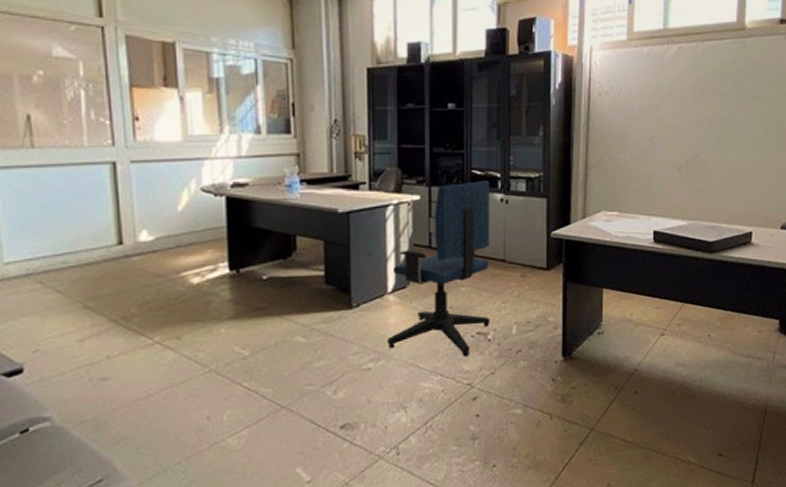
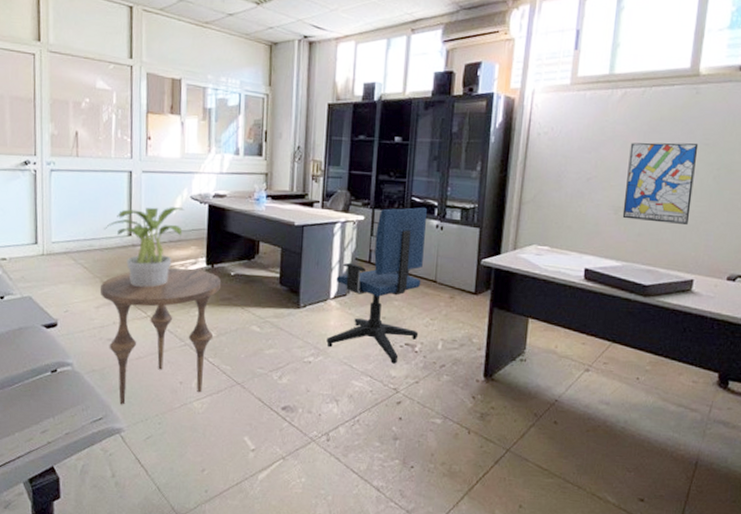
potted plant: none [81,203,195,308] -> present [103,207,185,287]
side table: none [82,277,252,459] -> present [100,268,222,405]
wall art: none [685,97,749,178] -> present [622,142,699,224]

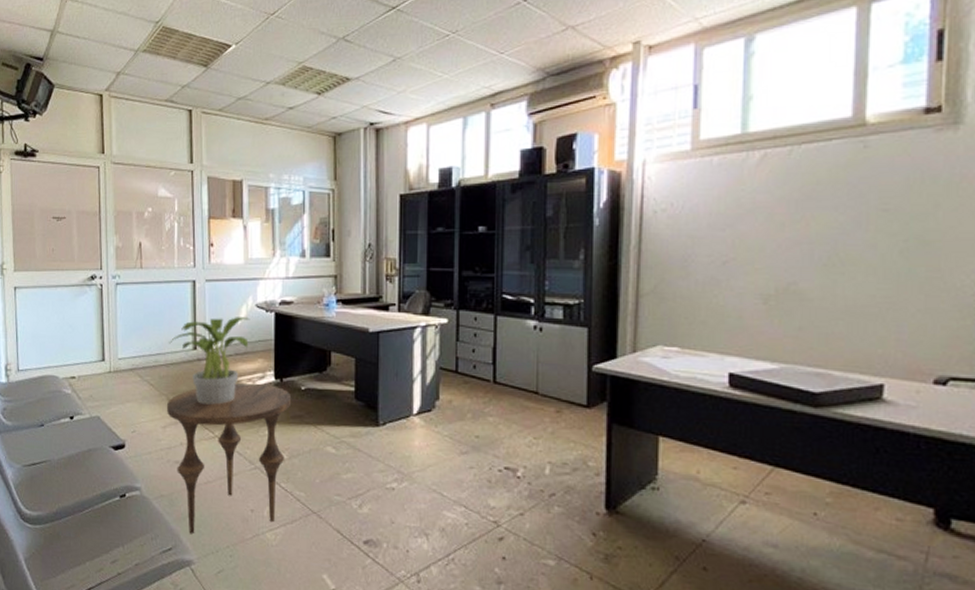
office chair: present [326,207,427,364] -> none [411,305,521,492]
wall art: present [622,142,699,224] -> none [774,210,874,313]

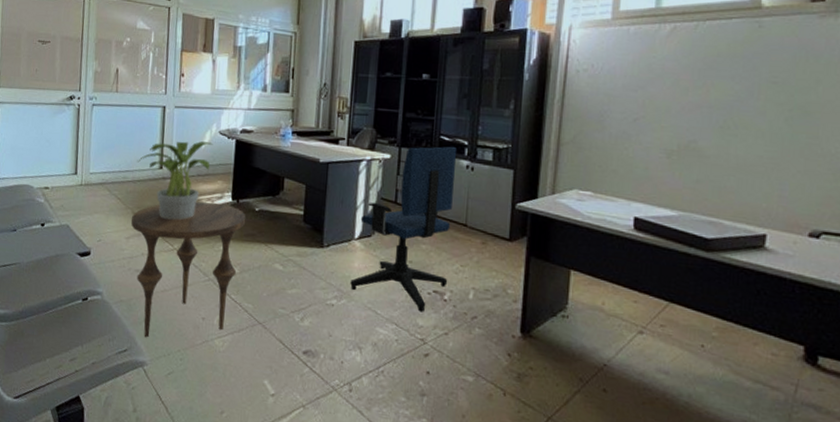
office chair: none [411,305,521,492] -> present [350,146,456,312]

